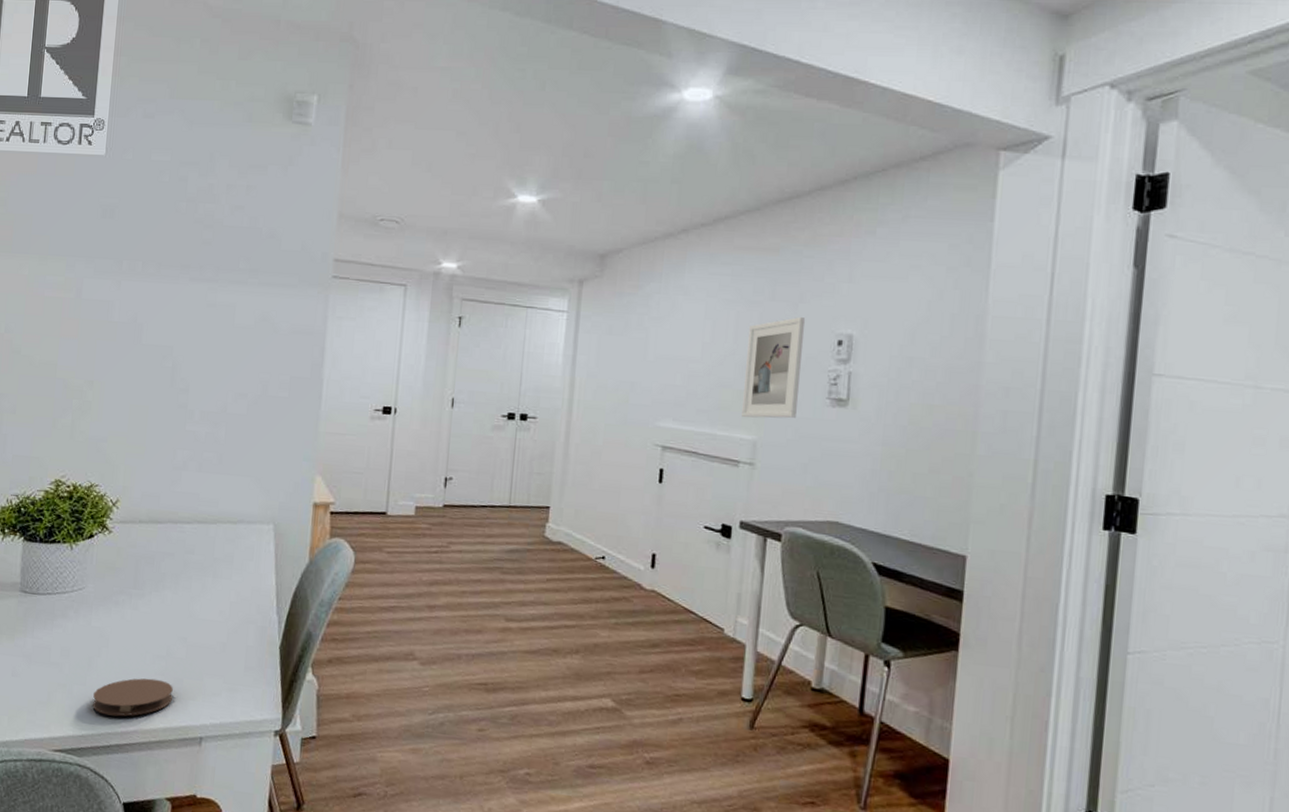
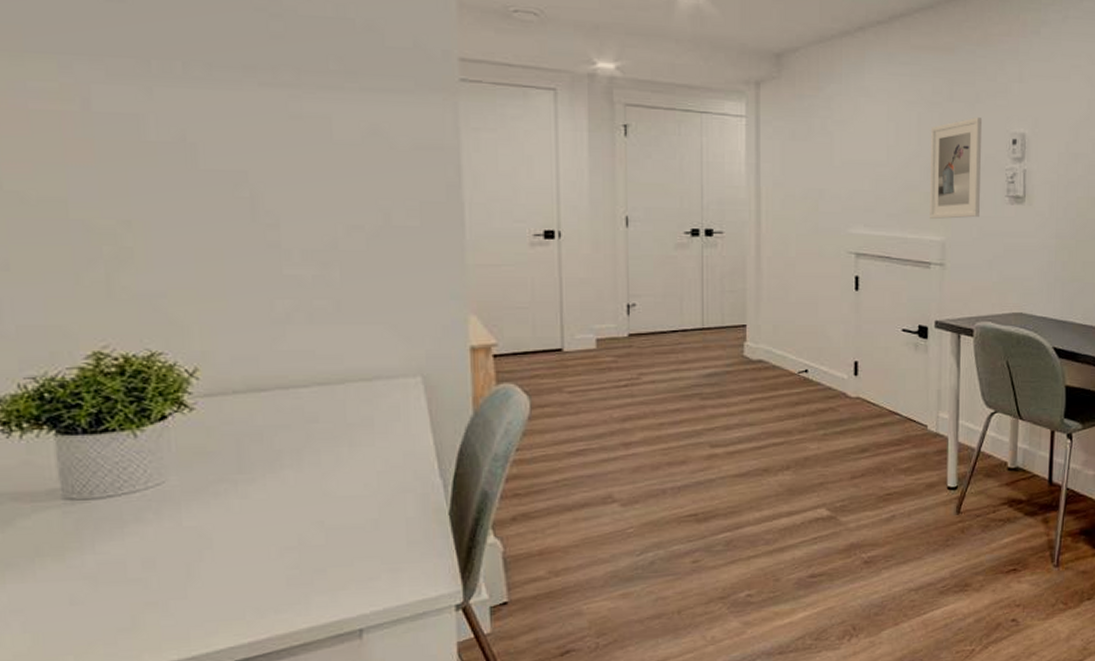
coaster: present [92,678,173,717] -> none [201,574,315,628]

